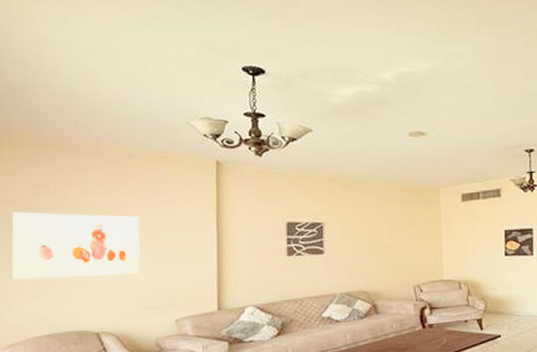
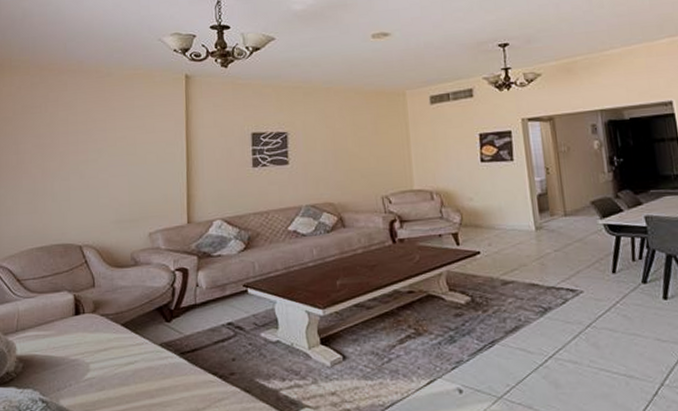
wall art: present [10,212,140,280] -> none [9,131,118,196]

